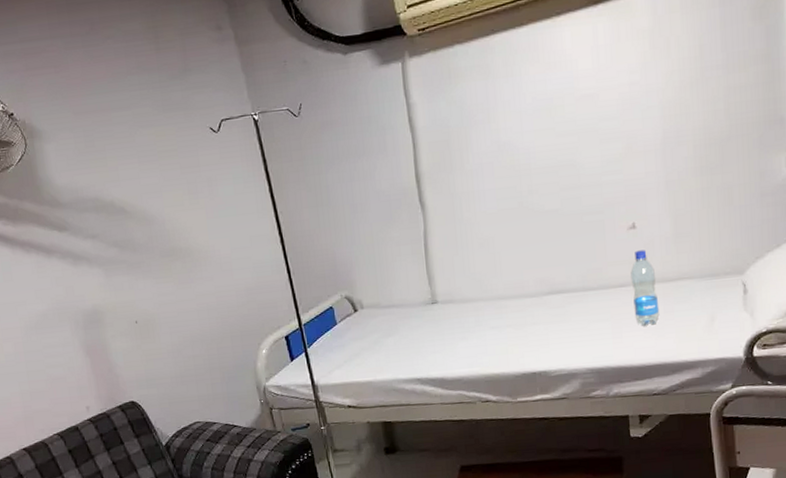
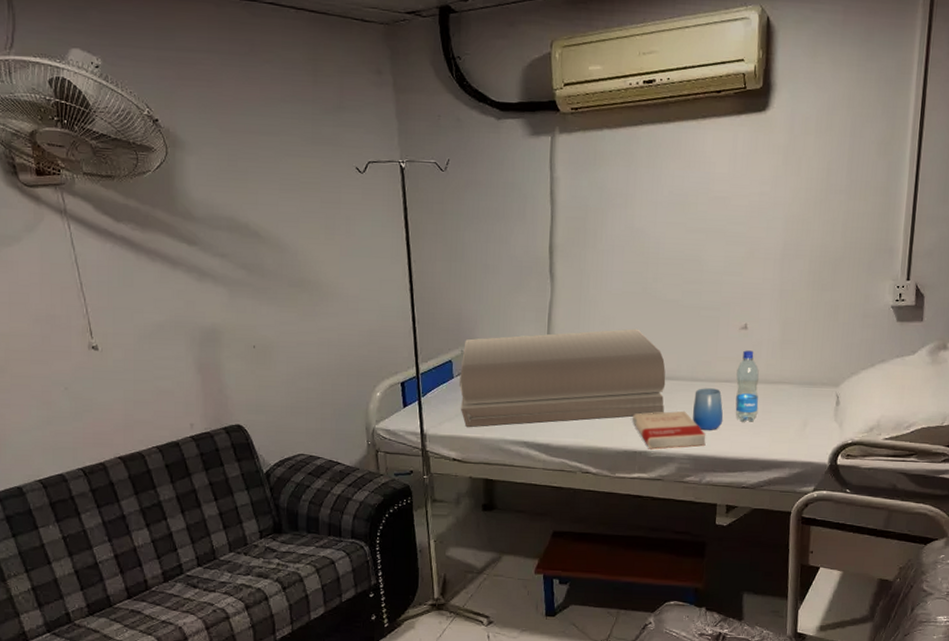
towel: none [342,245,559,372] -> present [459,328,666,427]
book: none [527,323,608,367] -> present [632,410,706,449]
cup: none [589,295,624,340] -> present [693,388,724,430]

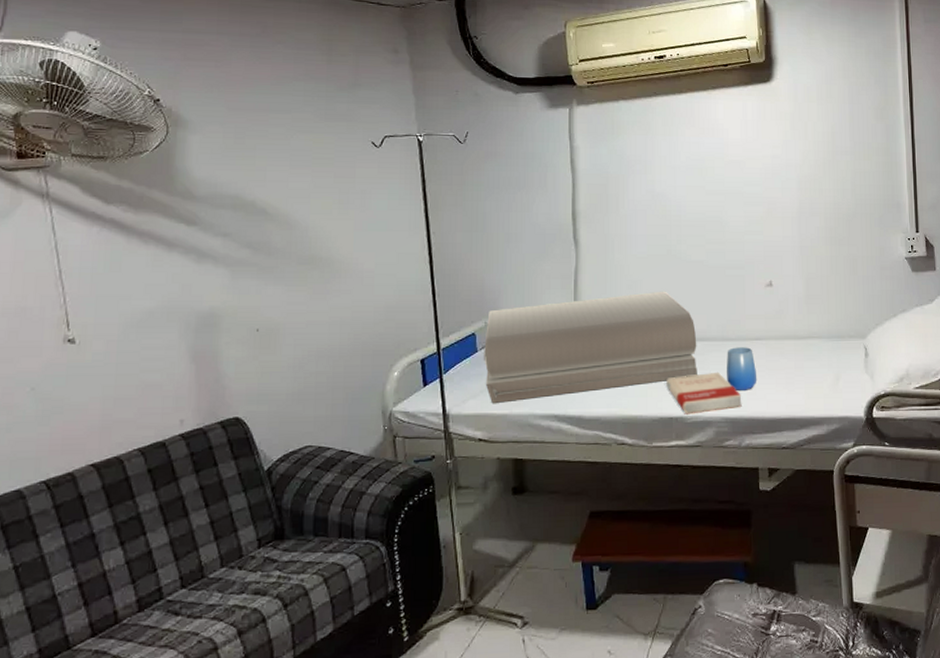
bottle: present [735,350,760,422] -> none [766,307,791,380]

